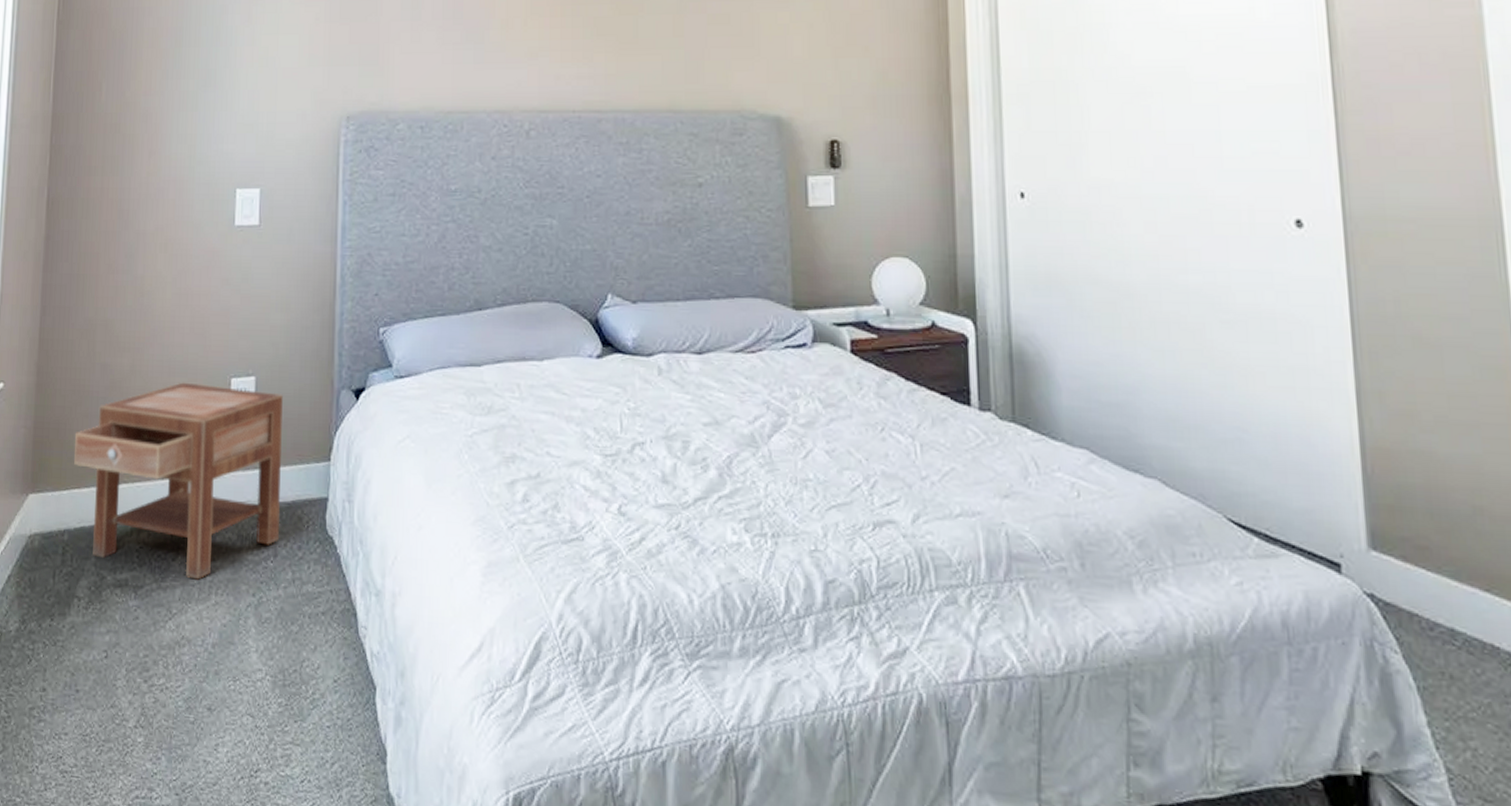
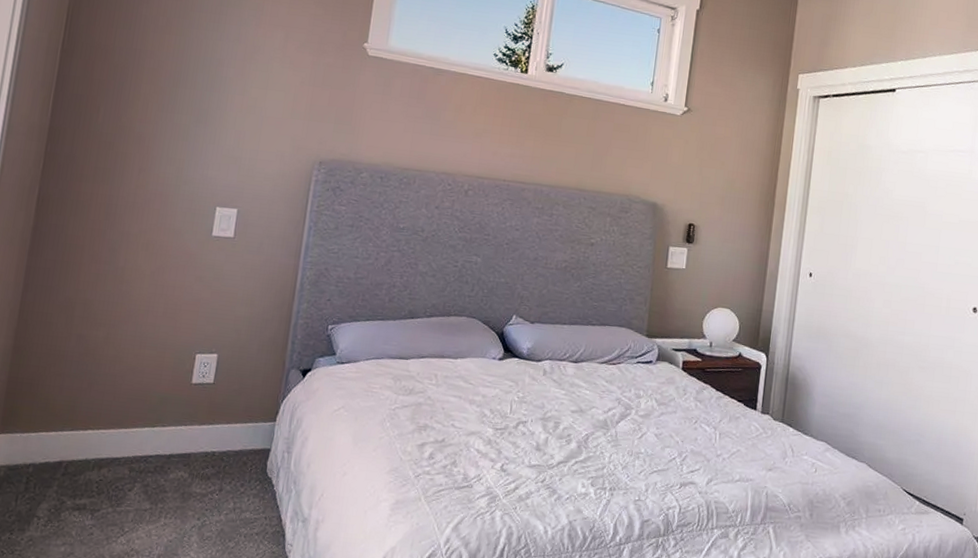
nightstand: present [74,382,283,580] -> none [44,354,241,506]

